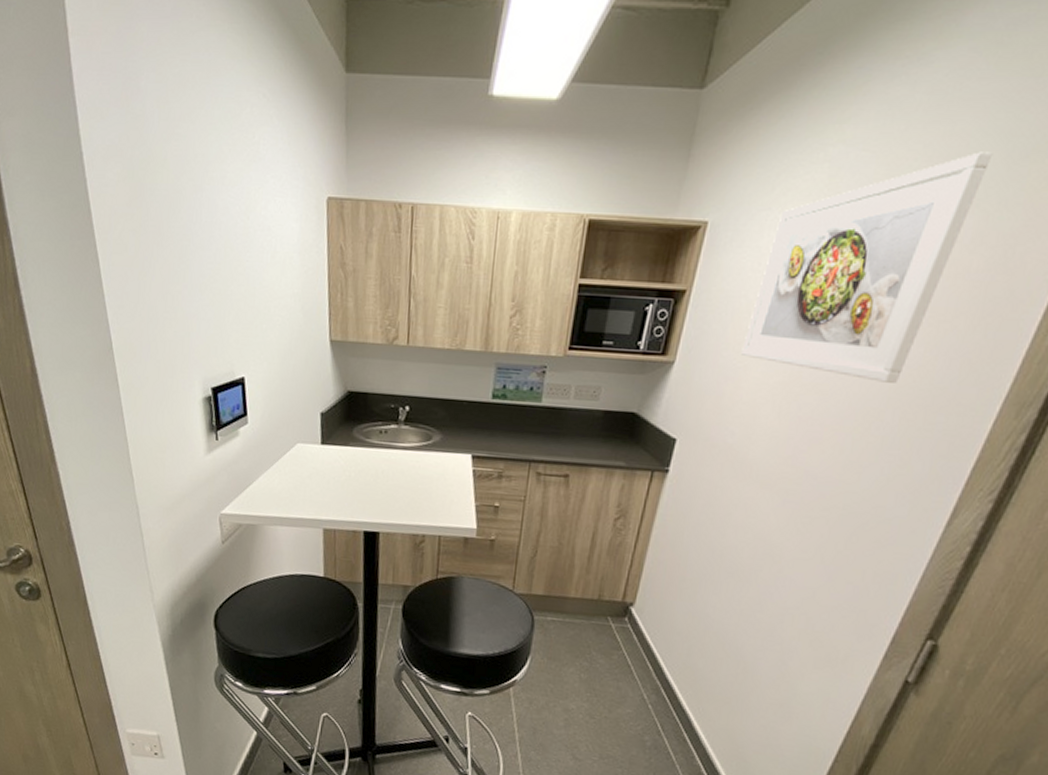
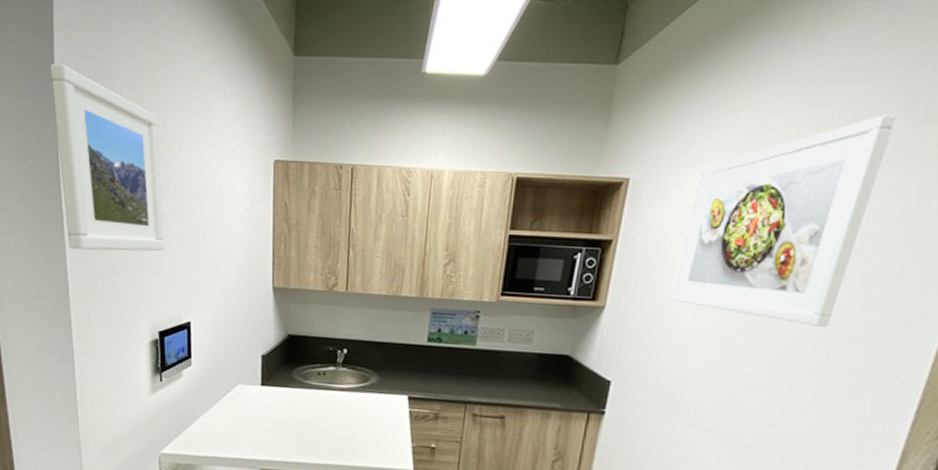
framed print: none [68,77,213,300] -> present [49,63,165,252]

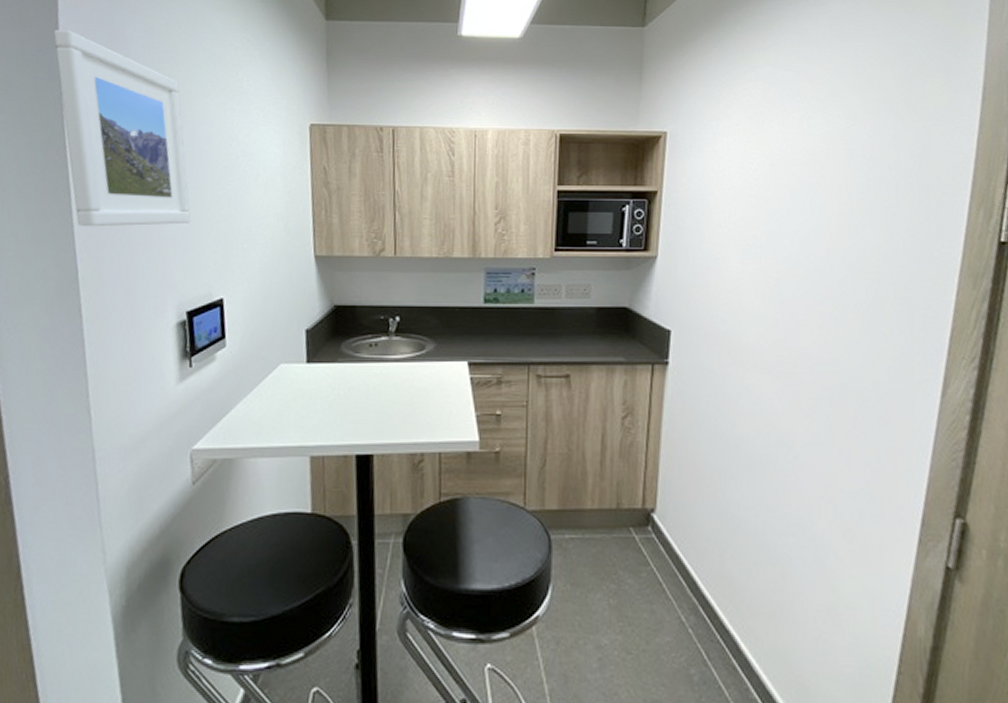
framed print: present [670,114,897,327] -> none [717,69,893,263]

